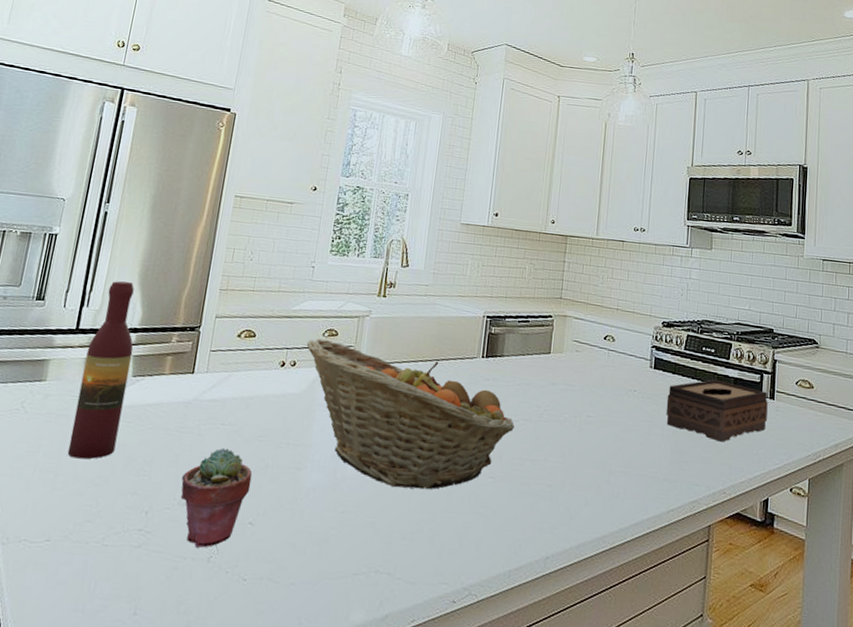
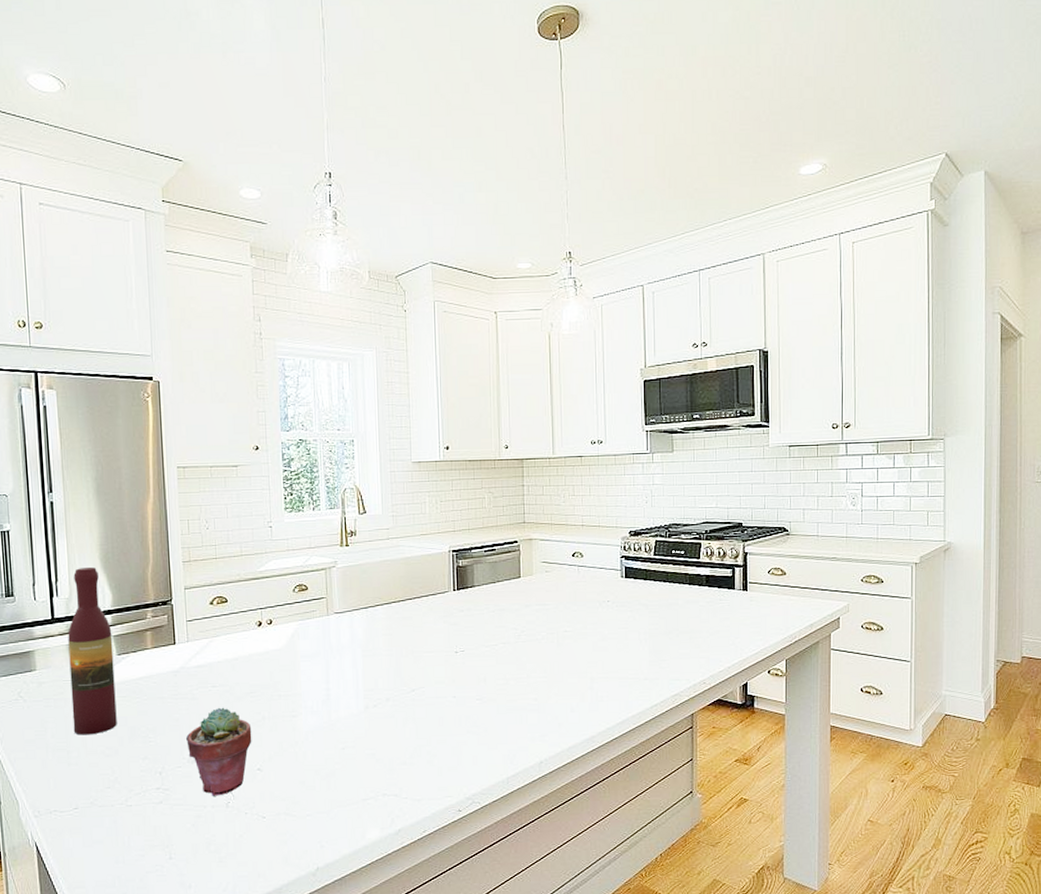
fruit basket: present [306,339,515,489] -> none [278,595,494,720]
tissue box: present [665,379,768,442] -> none [641,579,741,637]

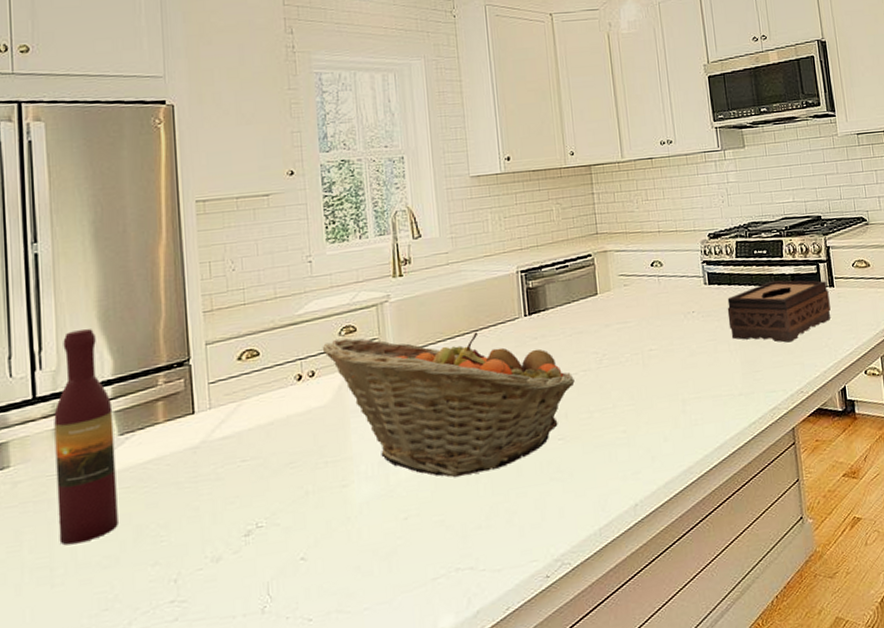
potted succulent: present [186,707,252,796] -> none [209,485,293,602]
fruit basket: none [278,595,494,720] -> present [322,331,575,477]
tissue box: none [641,579,741,637] -> present [727,280,831,343]

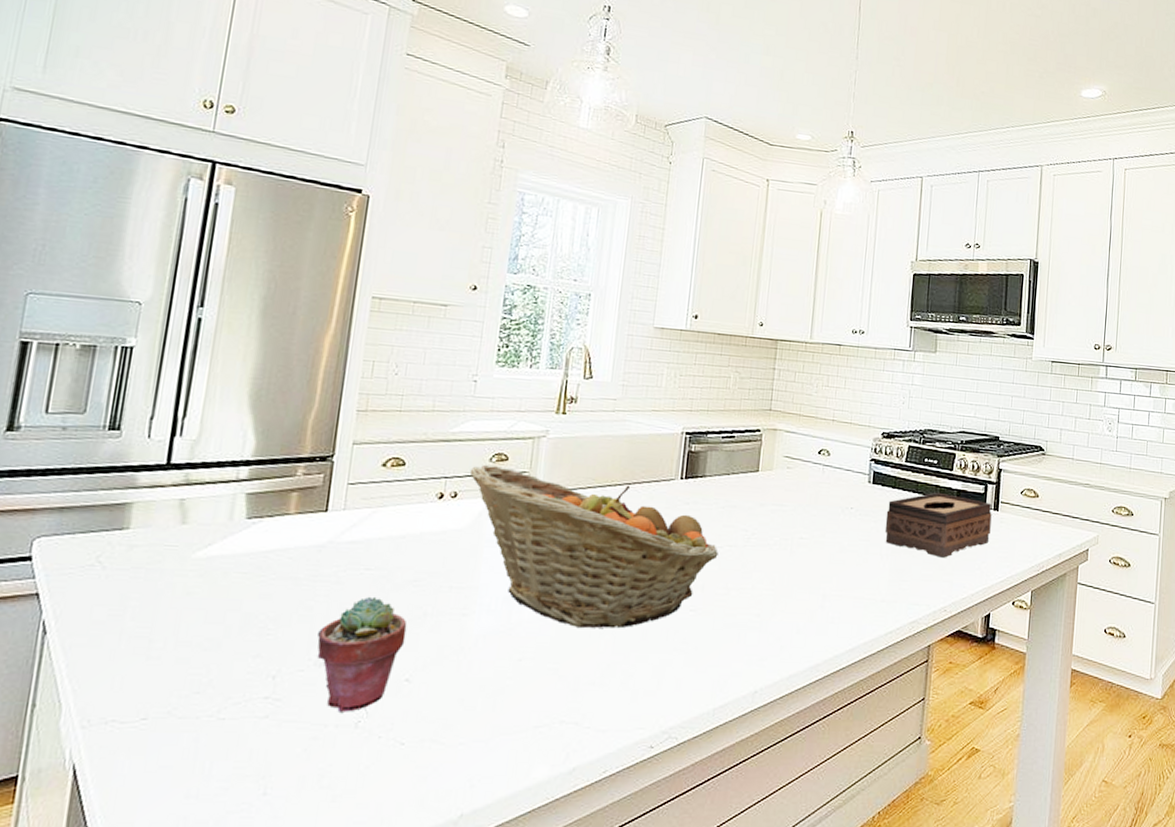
wine bottle: present [54,329,118,545] -> none [164,403,246,620]
potted succulent: none [209,485,293,602] -> present [316,596,407,712]

